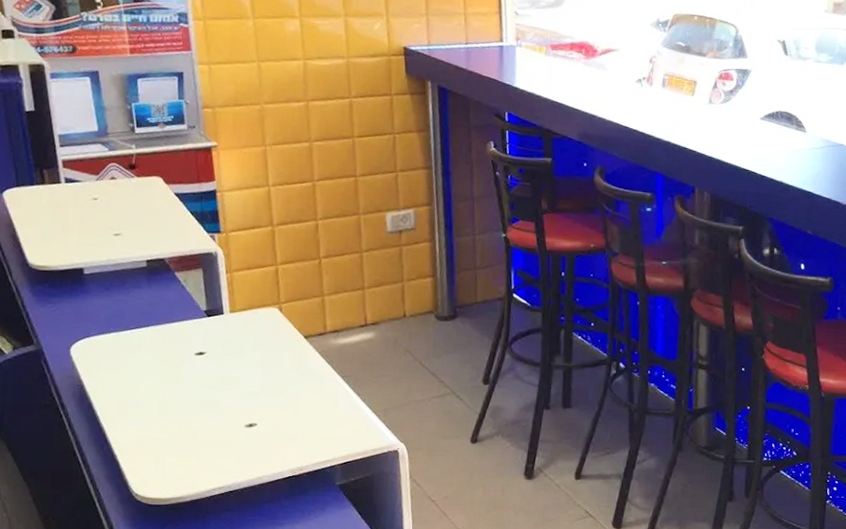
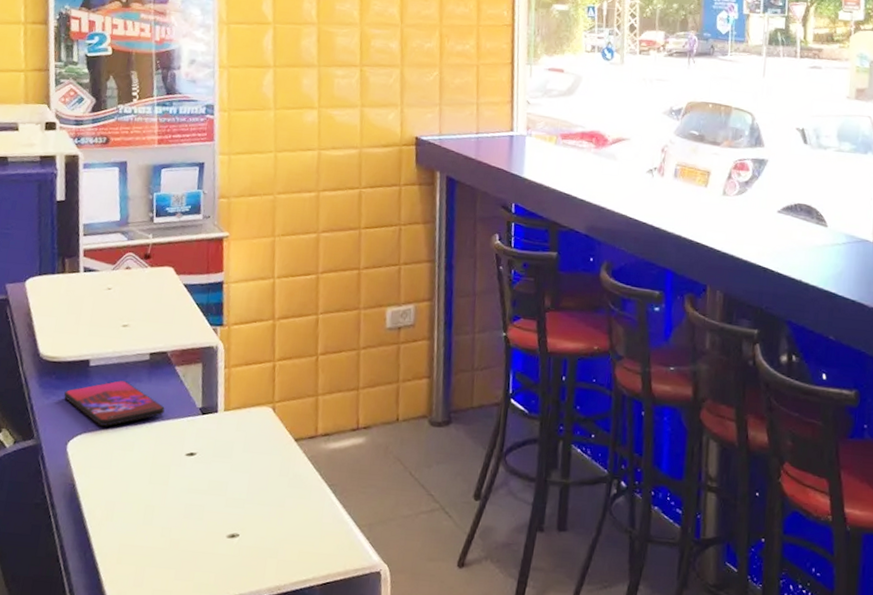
smartphone: none [60,287,169,331] -> present [64,380,165,426]

